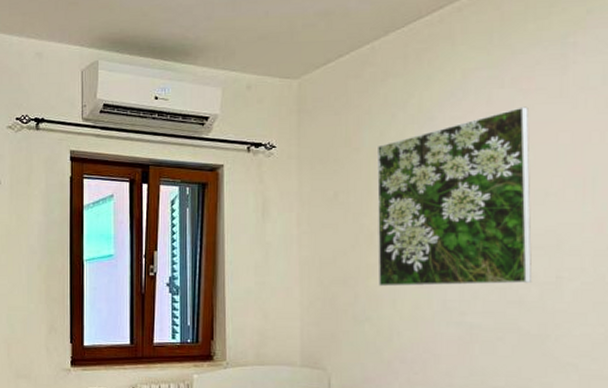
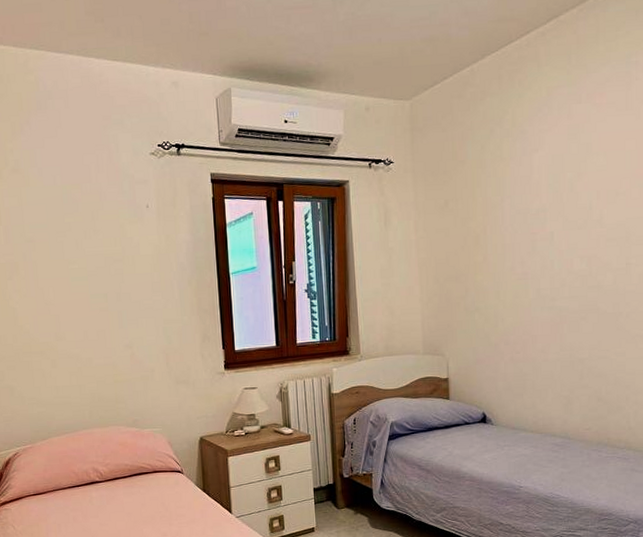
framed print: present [376,106,532,287] -> none [479,119,607,281]

